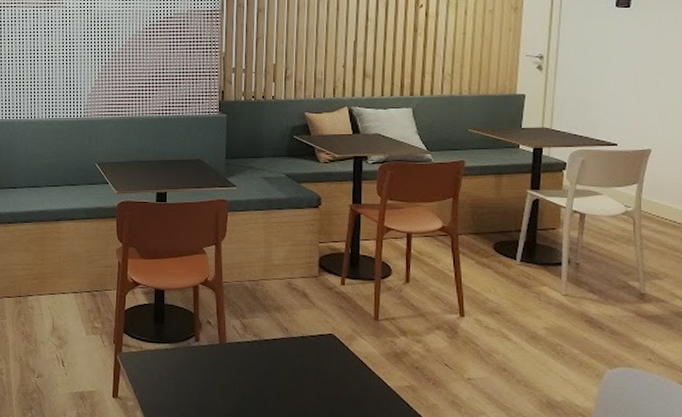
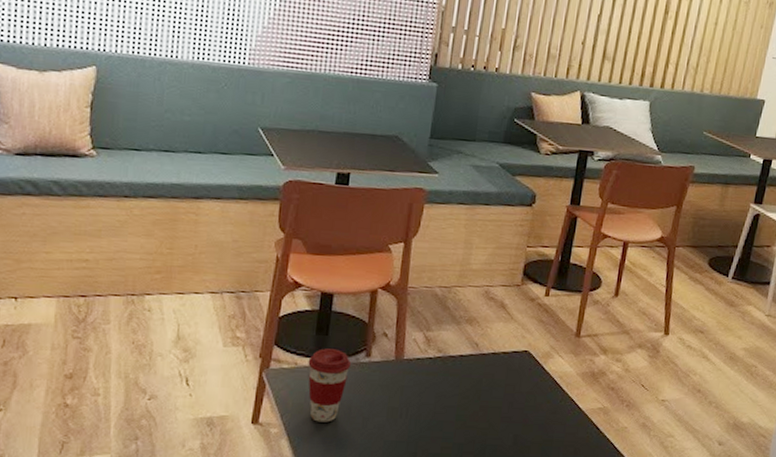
coffee cup: none [150,335,185,397] -> present [308,348,352,422]

